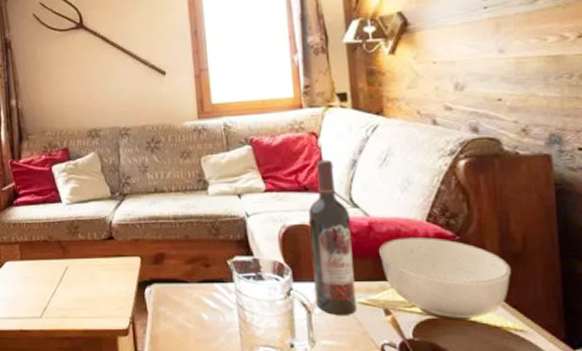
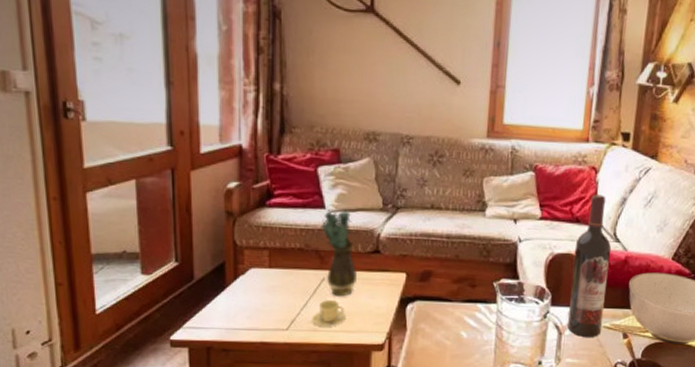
vase: none [59,200,96,283] -> present [321,207,358,297]
cup and saucer: none [61,286,90,313] -> present [312,299,345,327]

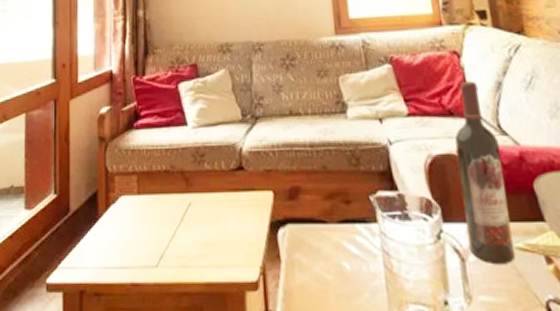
cup and saucer: present [312,299,345,327] -> none [181,227,215,261]
vase: present [321,207,358,297] -> none [184,123,224,224]

